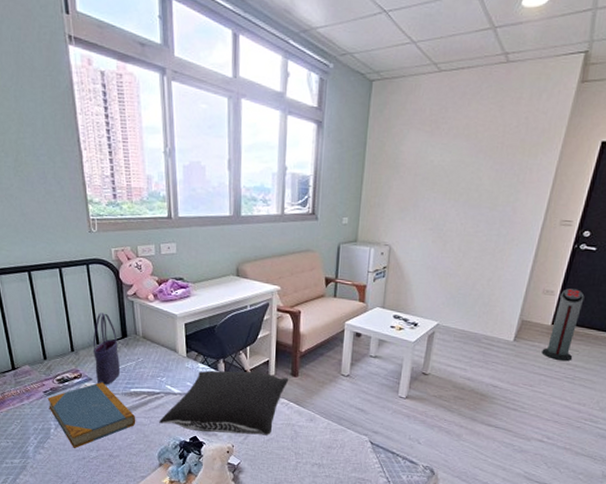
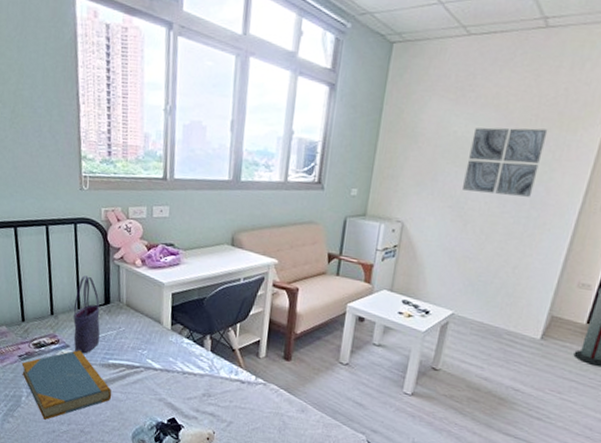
pillow: present [159,370,289,436] -> none [136,346,281,424]
wall art: none [441,155,512,217] -> present [463,127,548,197]

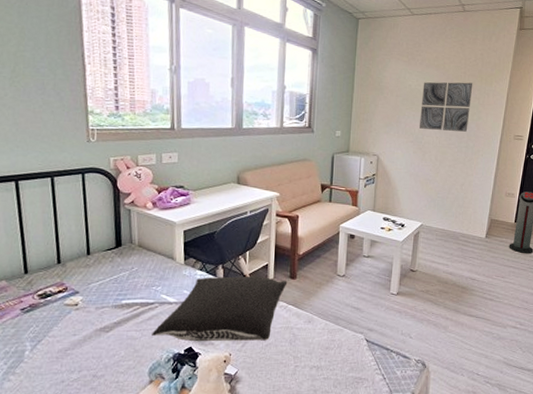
book: present [21,350,112,420] -> none [24,295,126,371]
tote bag: present [73,275,100,354] -> none [83,222,112,298]
pillow: none [136,346,281,424] -> present [152,275,288,342]

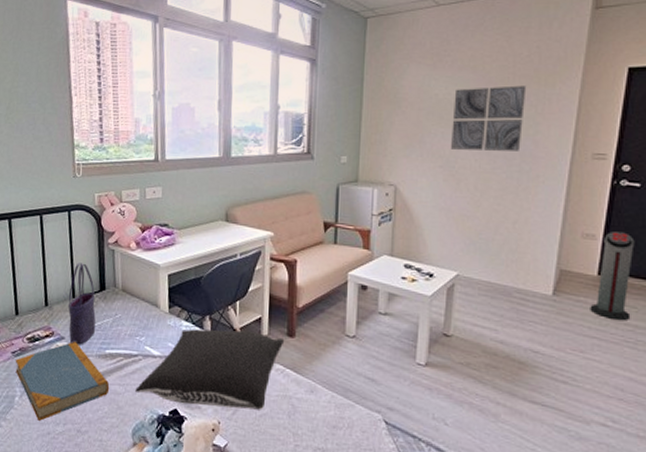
book: none [24,295,126,371] -> present [15,342,110,421]
tote bag: none [83,222,112,298] -> present [68,263,96,345]

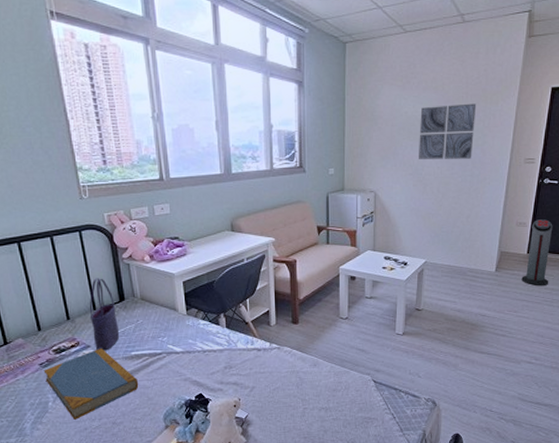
pillow: present [135,329,285,410] -> none [163,322,290,389]

